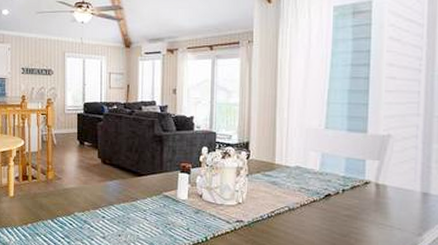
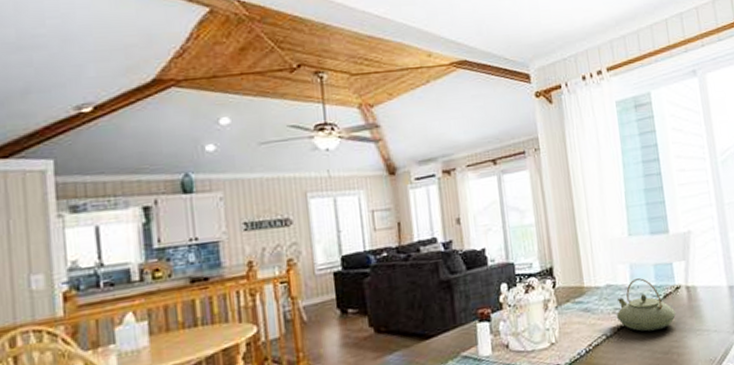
teapot: none [301,167,361,215] -> present [616,278,676,332]

